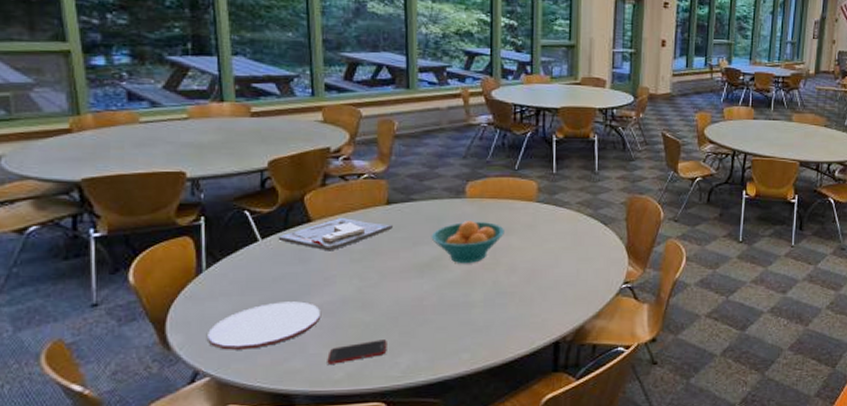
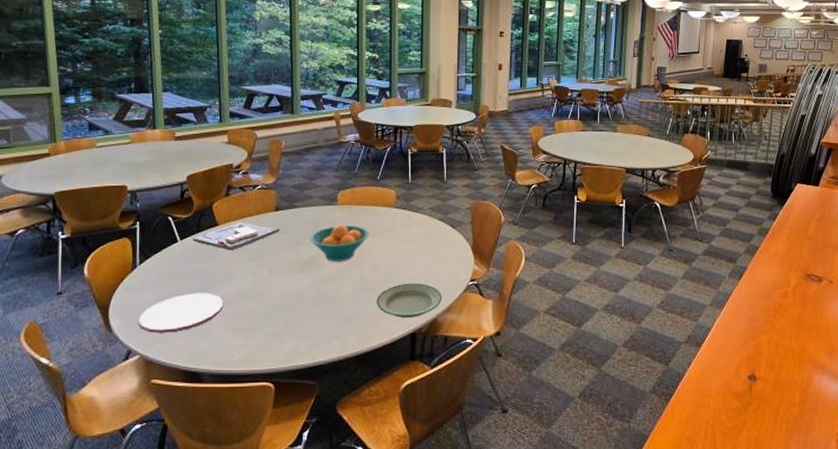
cell phone: present [327,339,387,364] -> none [227,327,275,347]
plate: none [513,286,591,325] -> present [376,283,443,318]

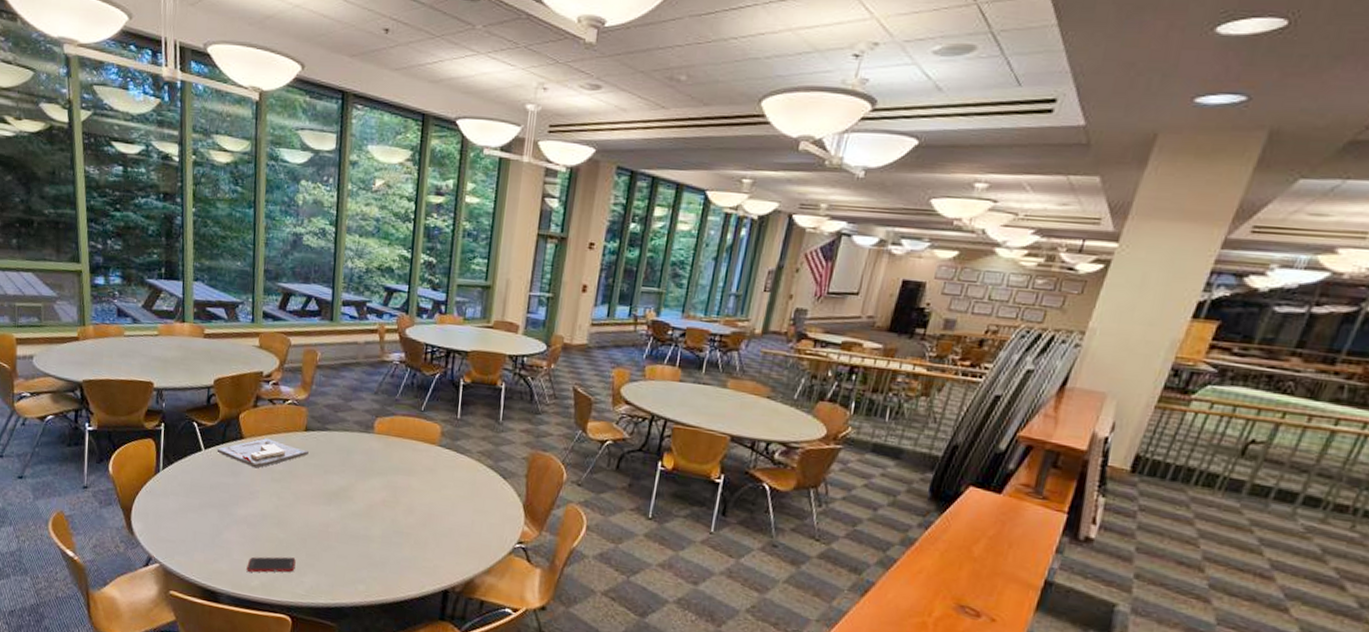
plate: present [139,293,223,333] -> none [160,507,245,546]
cell phone: none [227,327,275,347] -> present [246,556,296,573]
fruit bowl: present [310,225,369,261] -> none [340,456,406,499]
plate: present [376,283,443,318] -> none [407,533,483,574]

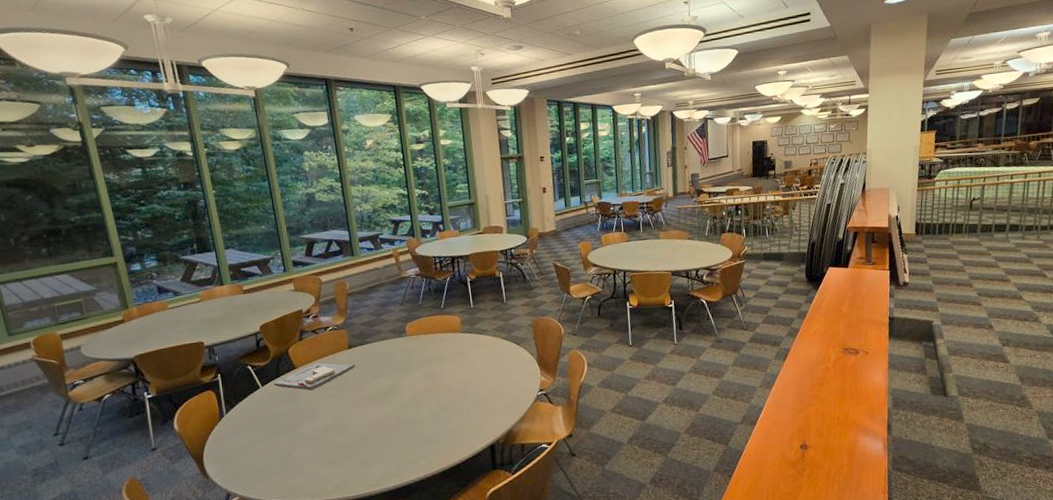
cell phone: present [246,556,296,573] -> none [320,455,363,479]

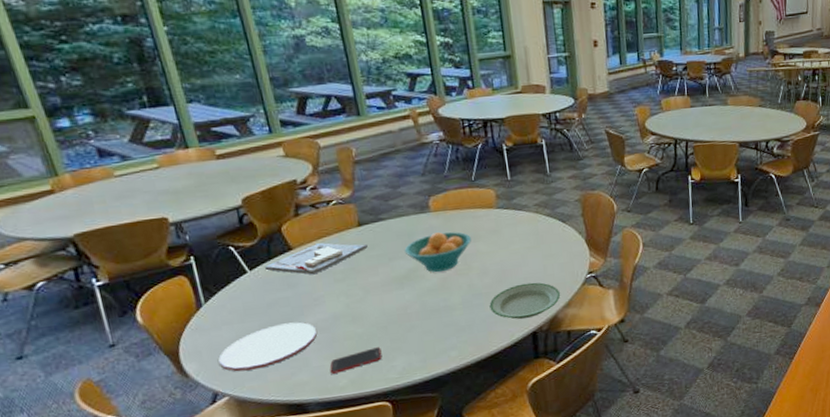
plate: none [233,431,311,475] -> present [218,322,317,372]
cell phone: none [320,455,363,479] -> present [330,347,382,374]
fruit bowl: none [384,353,440,389] -> present [404,232,471,272]
plate: none [454,399,516,433] -> present [489,282,561,319]

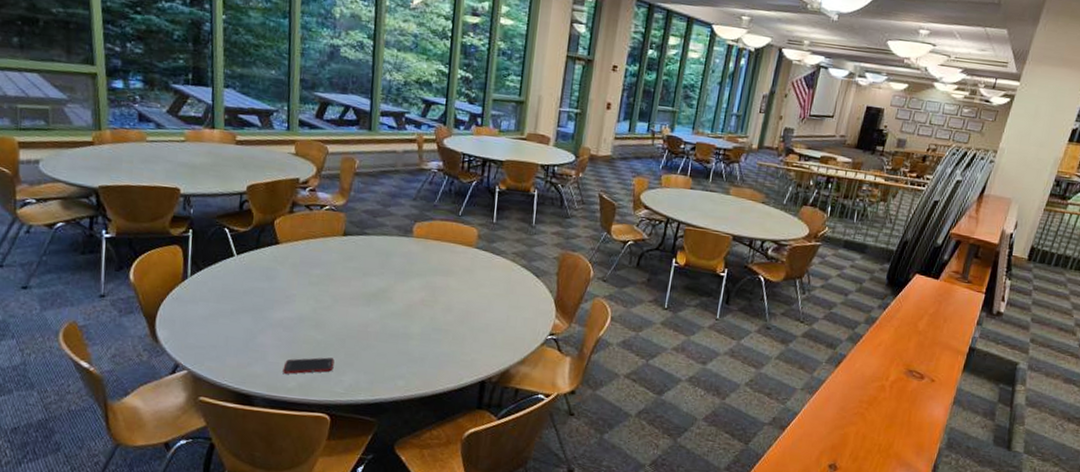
plate: present [218,322,317,372] -> none [188,312,280,351]
board game: present [264,242,368,275] -> none [250,243,347,273]
fruit bowl: present [404,232,471,272] -> none [379,258,445,298]
plate: present [489,282,561,319] -> none [446,329,518,366]

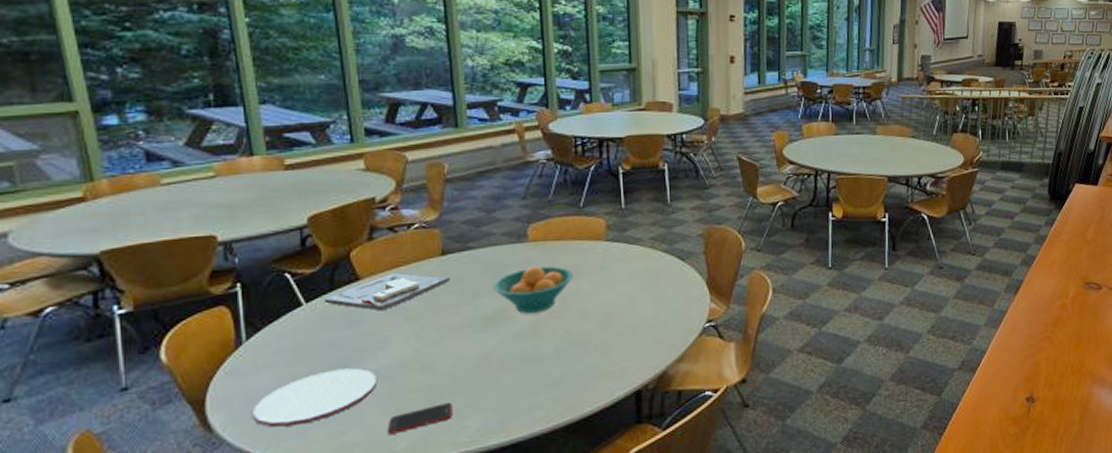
plate: none [188,312,280,351] -> present [253,368,376,428]
board game: none [250,243,347,273] -> present [323,273,450,311]
fruit bowl: none [379,258,445,298] -> present [493,266,573,313]

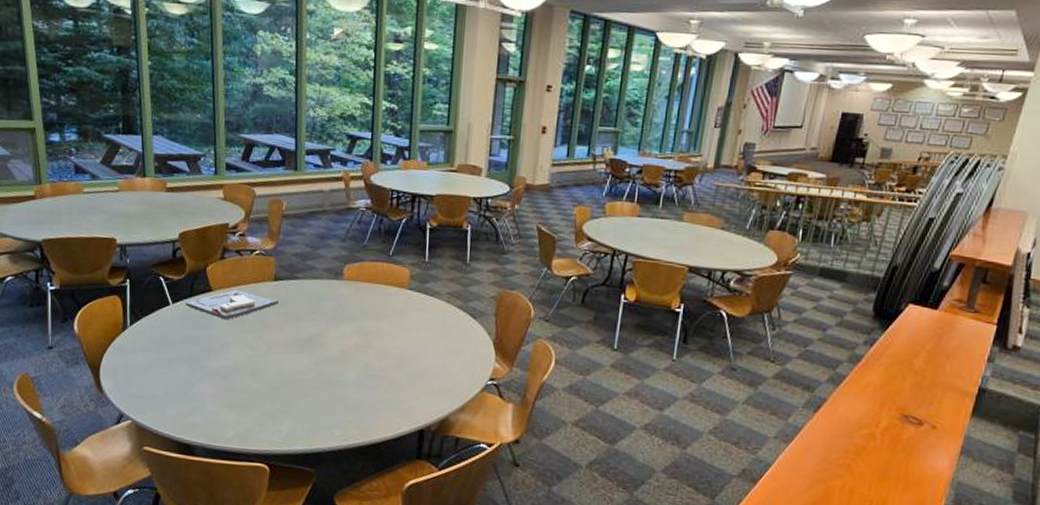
plate: present [253,368,376,428] -> none [130,361,217,401]
cell phone: present [387,402,453,435] -> none [221,406,271,424]
fruit bowl: present [493,266,573,313] -> none [311,302,377,344]

